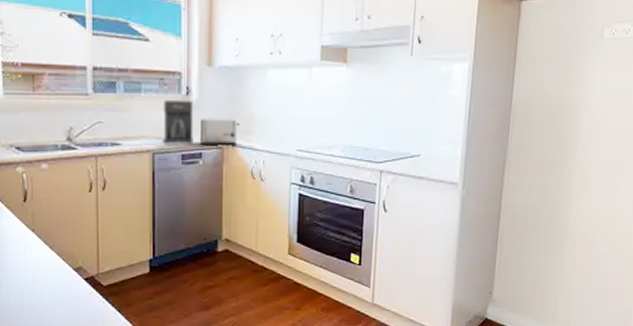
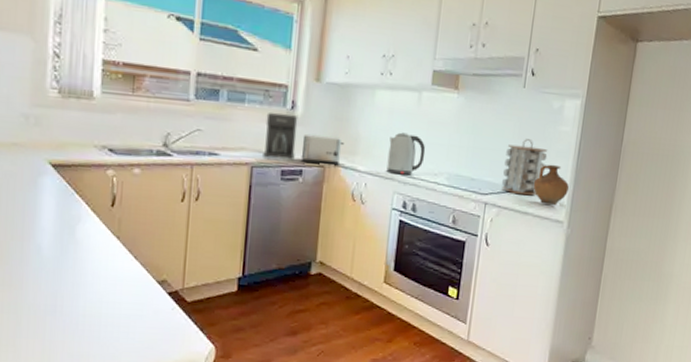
kettle: none [283,109,320,150] -> present [386,132,426,176]
spice rack: none [395,106,439,161] -> present [501,139,548,196]
ceramic jug: none [426,128,462,169] -> present [533,164,570,206]

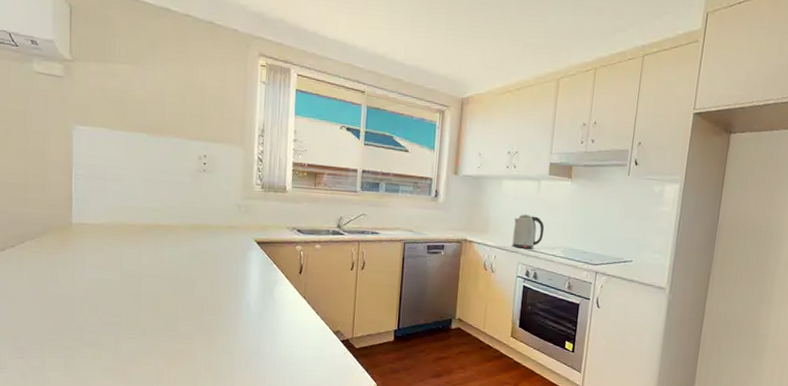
coffee maker: present [263,111,298,161] -> none [413,199,441,238]
toaster: present [301,133,344,166] -> none [443,216,477,242]
spice rack: present [501,139,548,196] -> none [609,218,651,266]
ceramic jug: present [533,164,570,206] -> none [638,239,671,275]

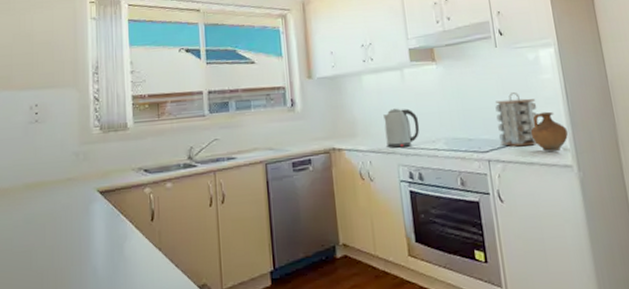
spice rack: none [609,218,651,266] -> present [495,92,538,147]
ceramic jug: none [638,239,671,275] -> present [530,111,569,153]

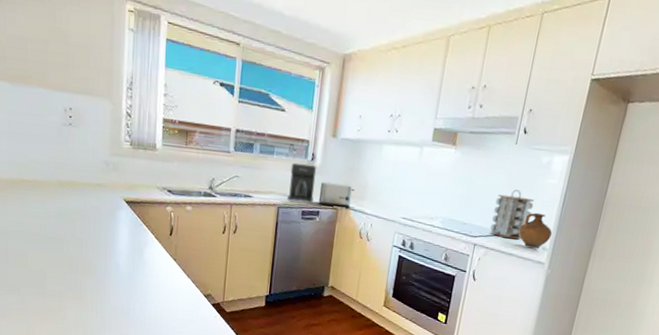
coffee maker: none [271,110,302,154] -> present [287,162,317,203]
toaster: none [305,123,343,152] -> present [318,181,354,209]
kettle: present [383,108,420,148] -> none [389,181,425,219]

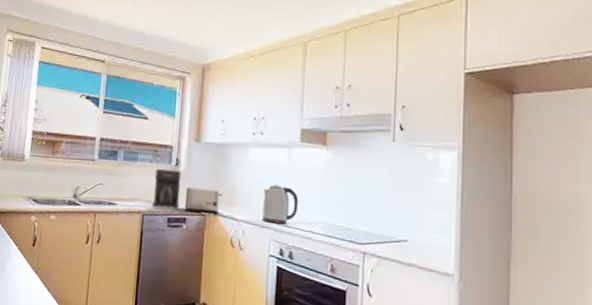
kettle: none [389,181,425,219] -> present [262,184,299,224]
spice rack: present [490,190,535,240] -> none [379,190,427,247]
ceramic jug: present [519,212,553,250] -> none [414,215,456,259]

